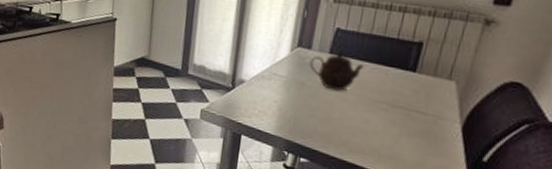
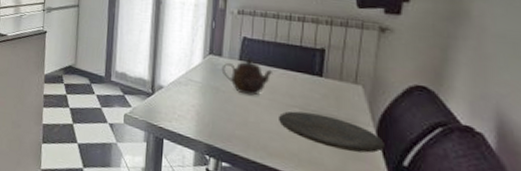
plate: none [364,107,468,149] -> present [279,111,385,153]

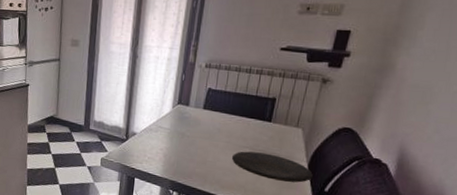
teapot: present [221,57,272,96] -> none [187,106,230,139]

